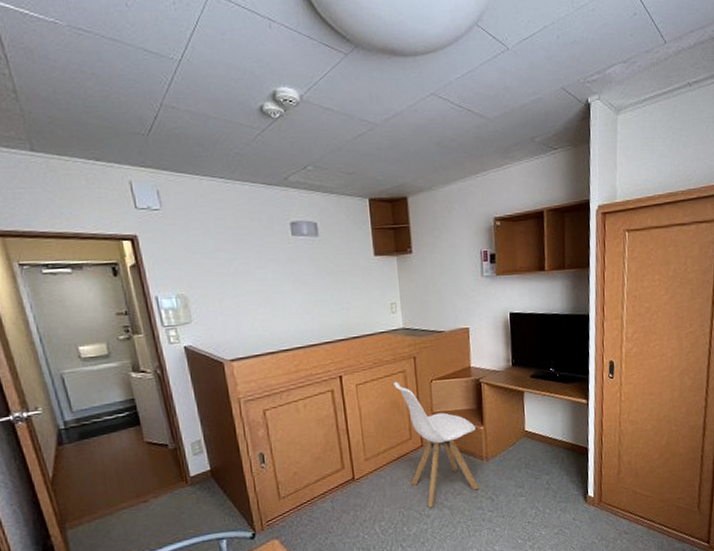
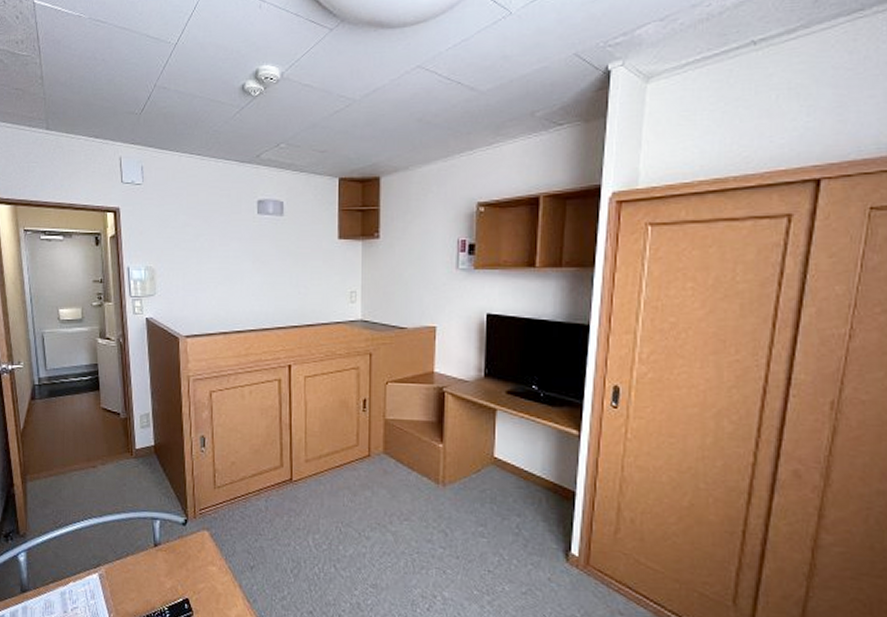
chair: present [393,381,479,508] -> none [345,378,433,529]

